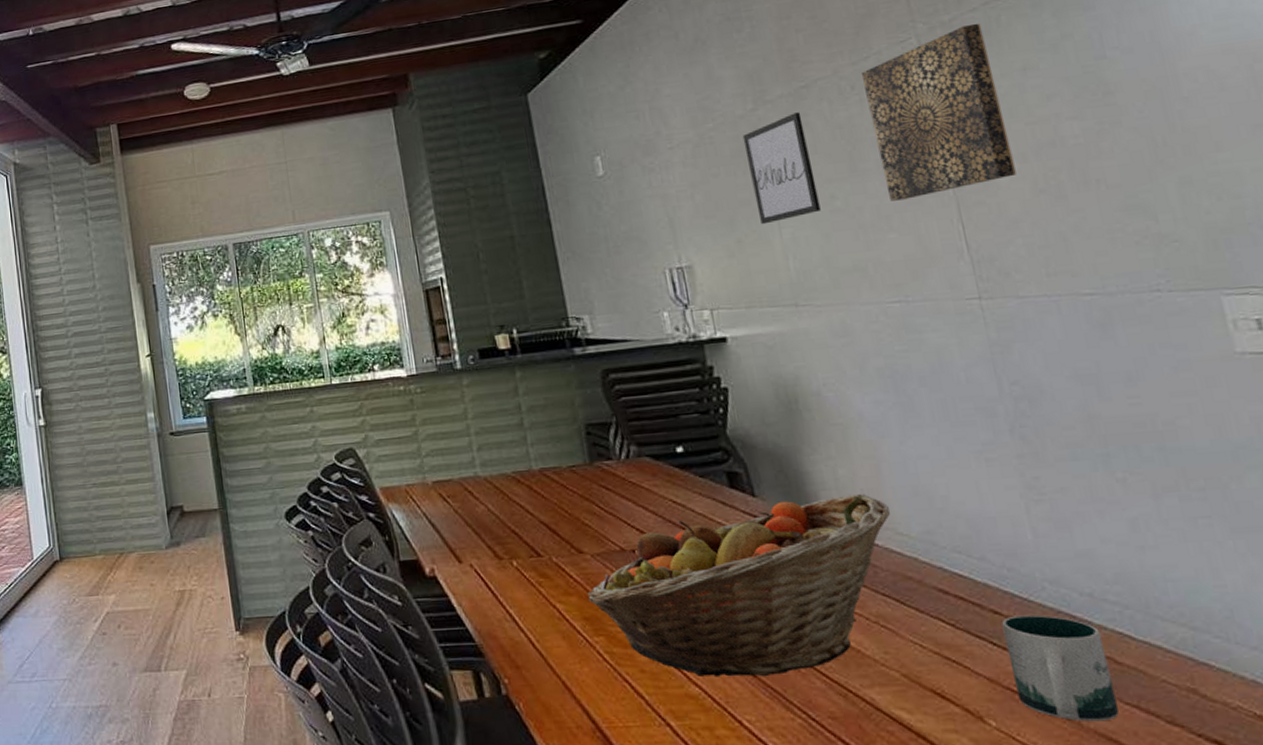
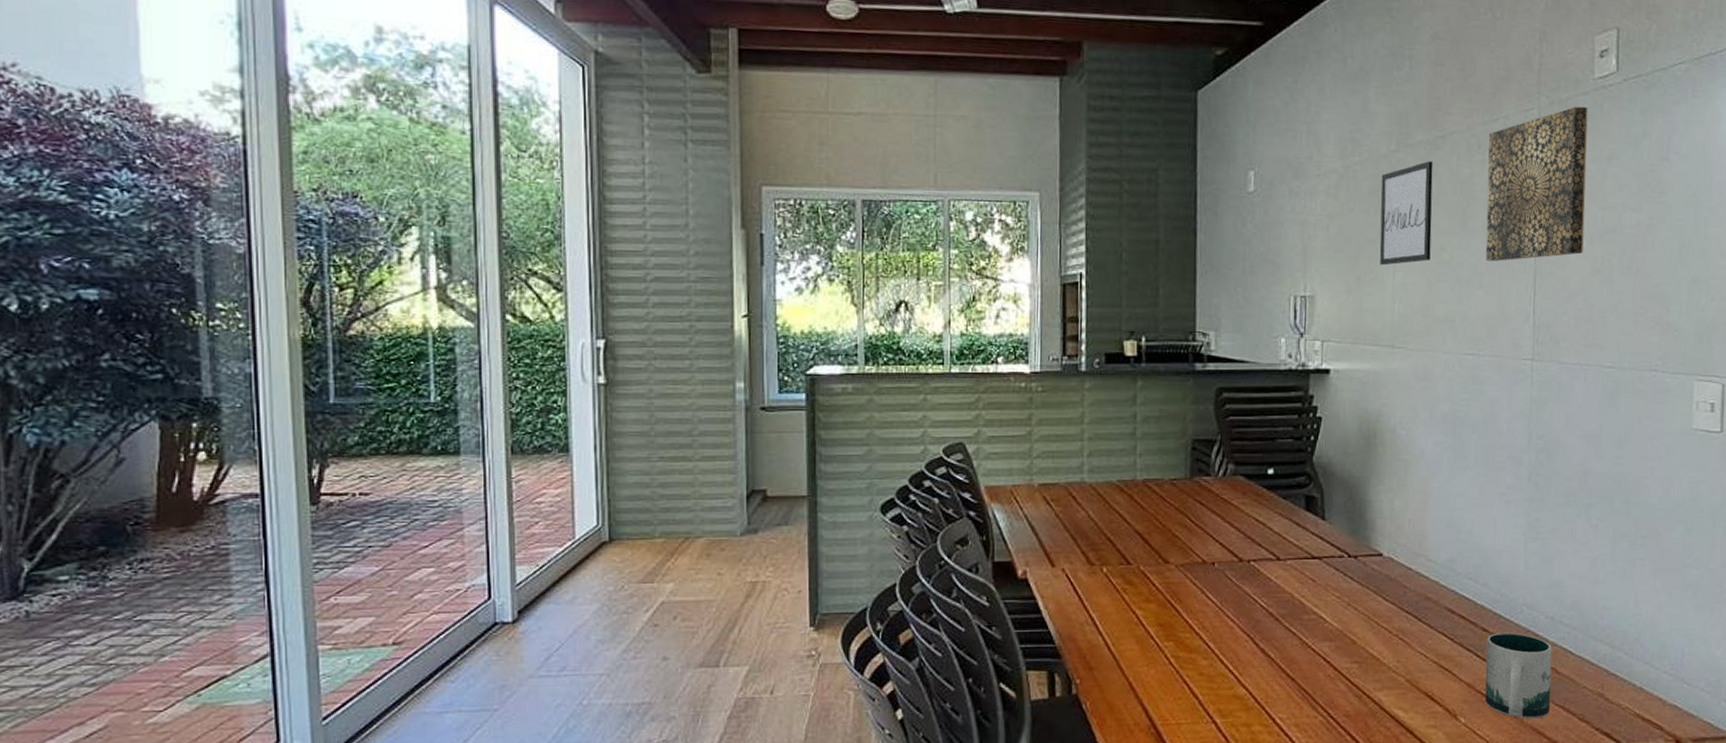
fruit basket: present [587,493,890,677] -> none [1165,523,1426,680]

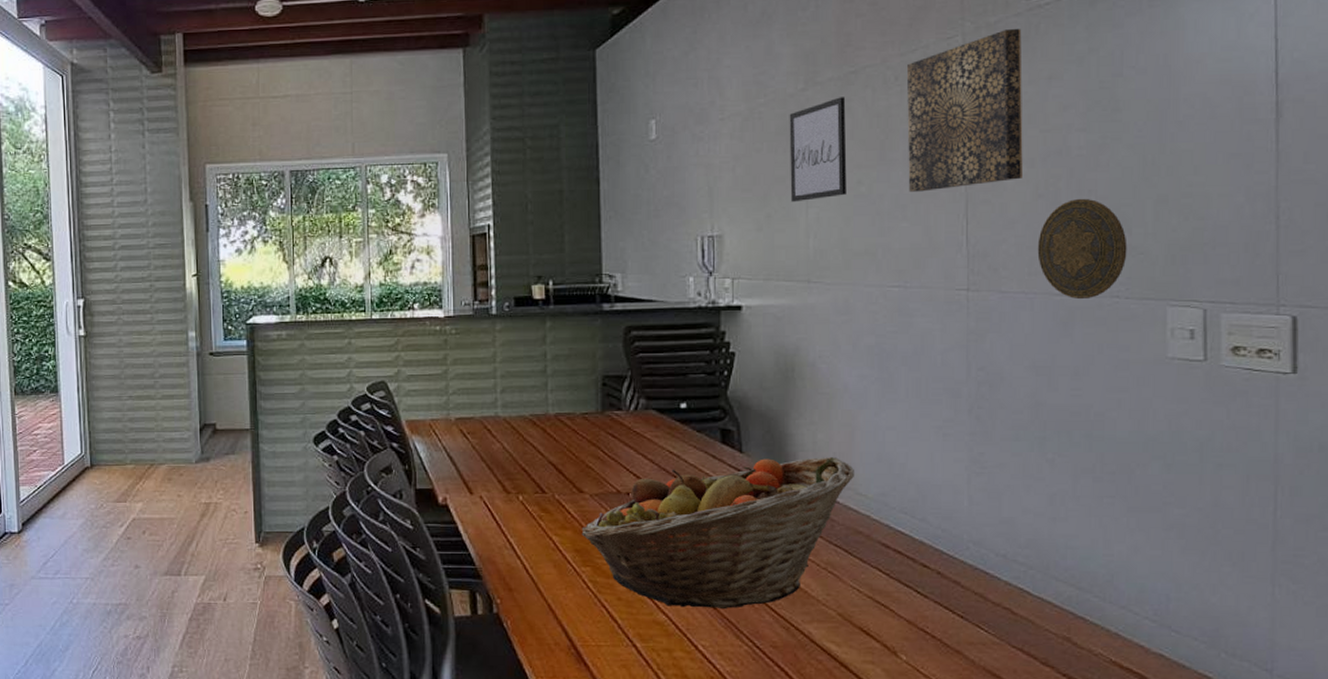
fruit basket: none [1165,523,1426,680] -> present [581,456,854,608]
mug: present [1485,632,1552,719] -> none [927,569,1006,660]
decorative plate: none [1592,275,1666,372] -> present [1037,198,1127,300]

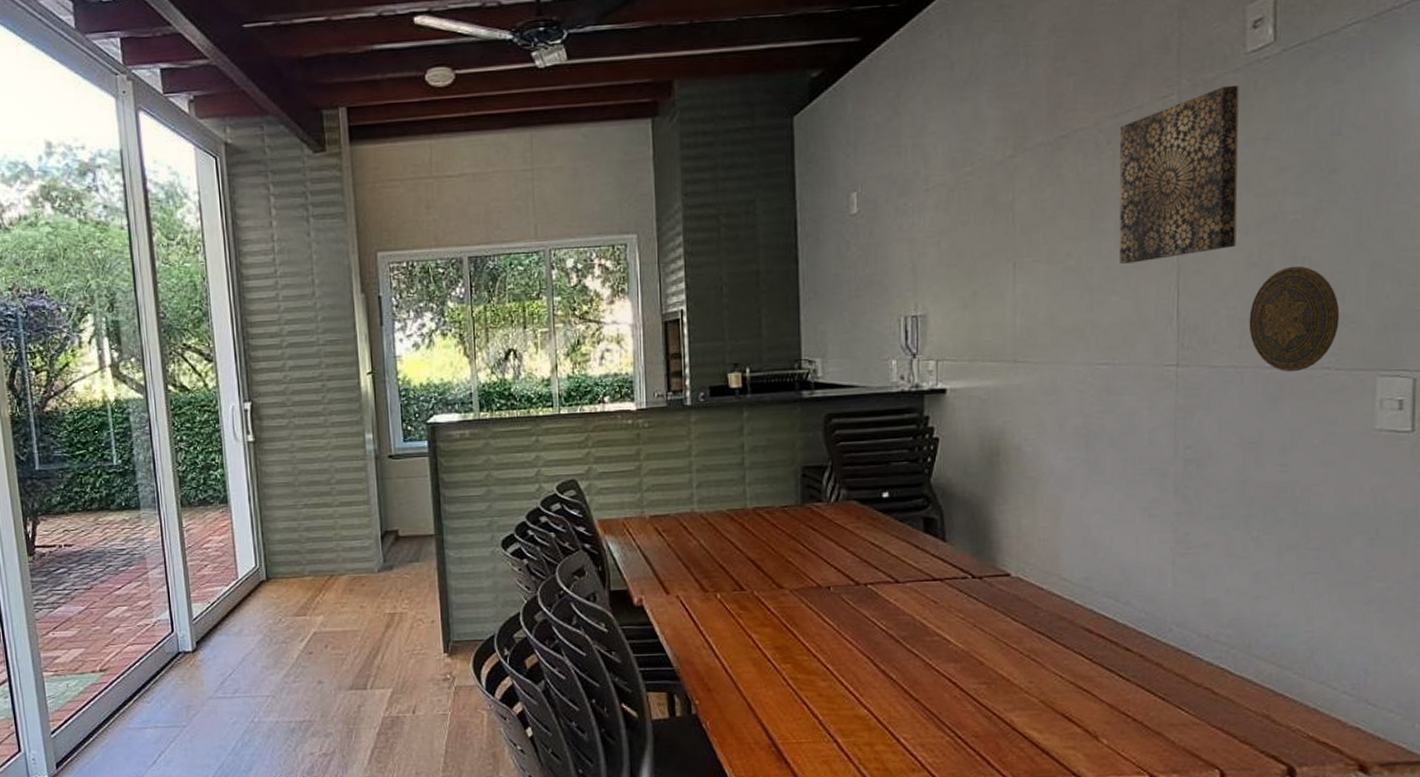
fruit basket: present [581,456,854,608] -> none [781,542,1059,701]
wall art: present [789,97,847,203] -> none [996,163,1056,278]

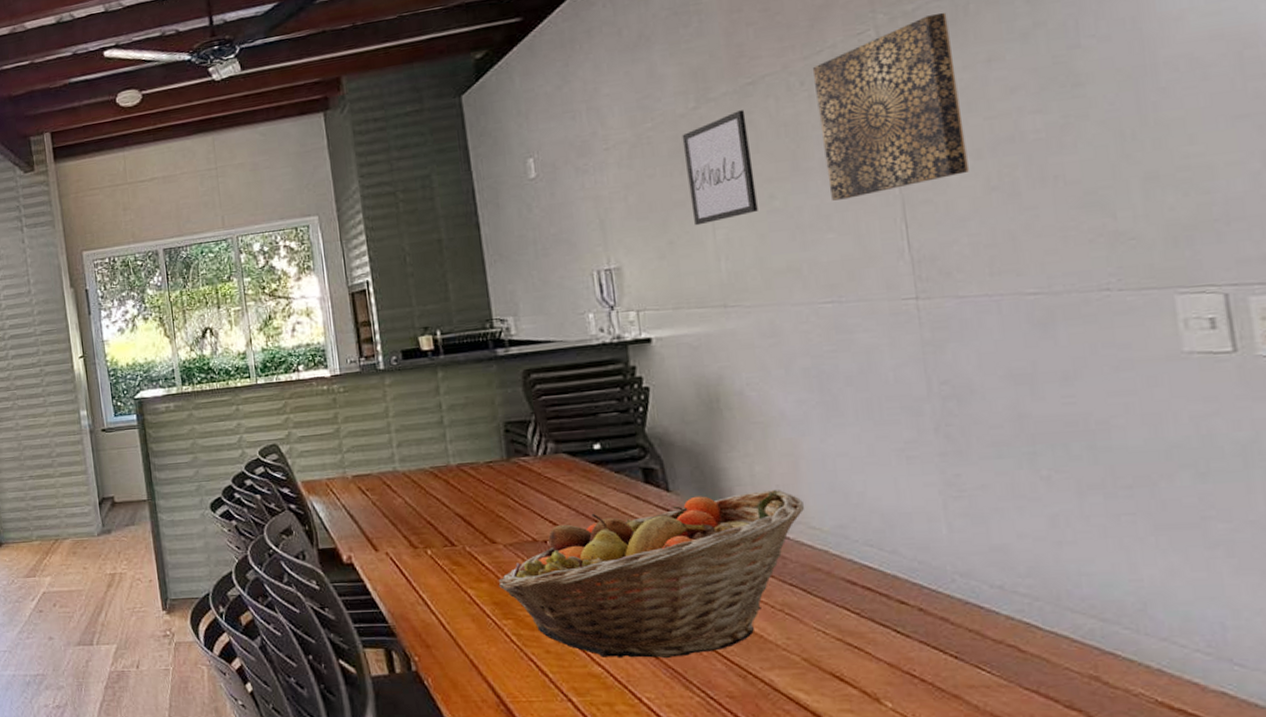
fruit basket: none [781,542,1059,701] -> present [498,489,804,658]
wall art: none [996,163,1056,278] -> present [681,110,758,226]
decorative plate: present [1248,265,1340,372] -> none [997,185,1114,297]

